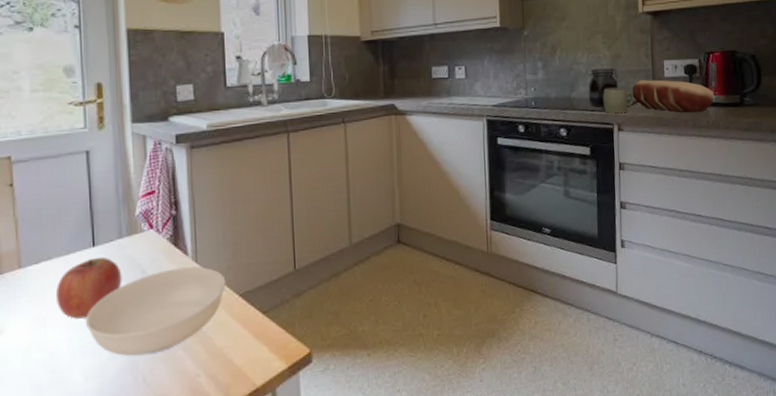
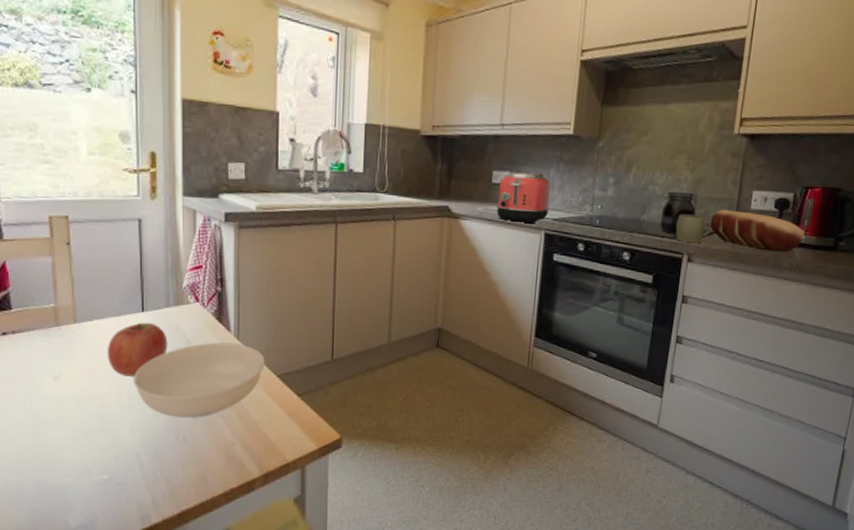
toaster: none [438,64,488,113] -> present [496,171,551,224]

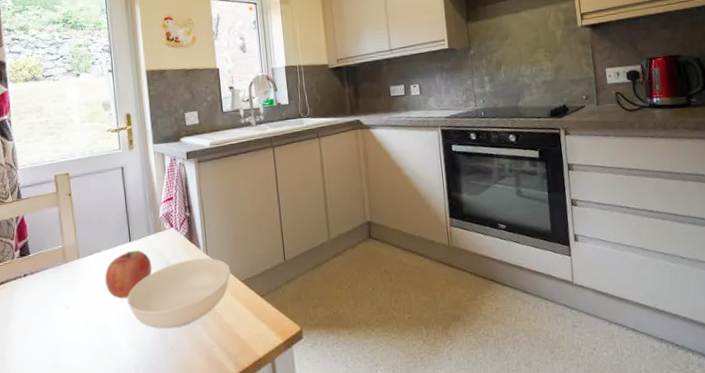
toaster: present [496,171,551,224] -> none [396,82,442,125]
jar: present [659,190,699,236] -> none [531,78,563,115]
mug: present [675,214,711,244] -> none [548,95,578,120]
bread loaf: present [710,209,805,252] -> none [576,86,660,116]

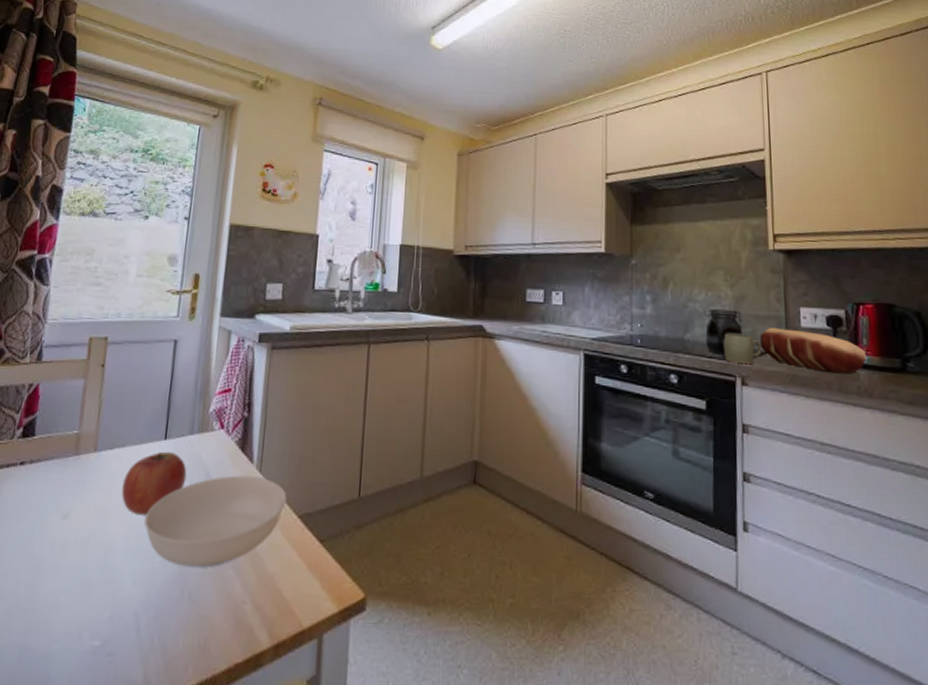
jar: none [531,78,563,115] -> present [705,308,743,356]
mug: none [548,95,578,120] -> present [724,333,761,365]
bread loaf: none [576,86,660,116] -> present [760,327,867,374]

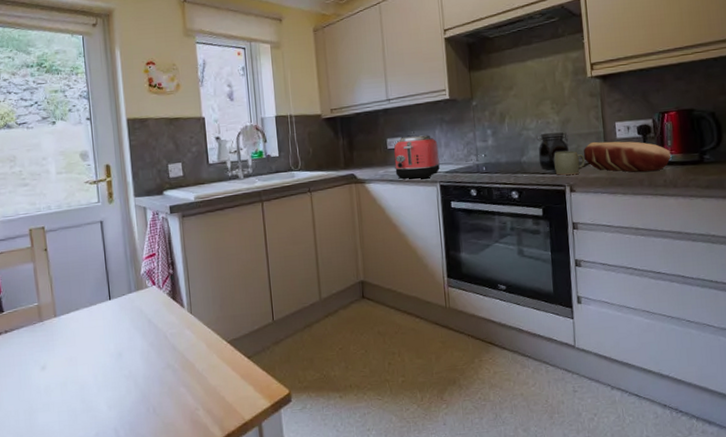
fruit: present [121,451,187,515] -> none [83,308,134,359]
bowl: present [143,475,287,568] -> none [106,317,217,391]
toaster: none [532,290,587,344] -> present [393,135,441,180]

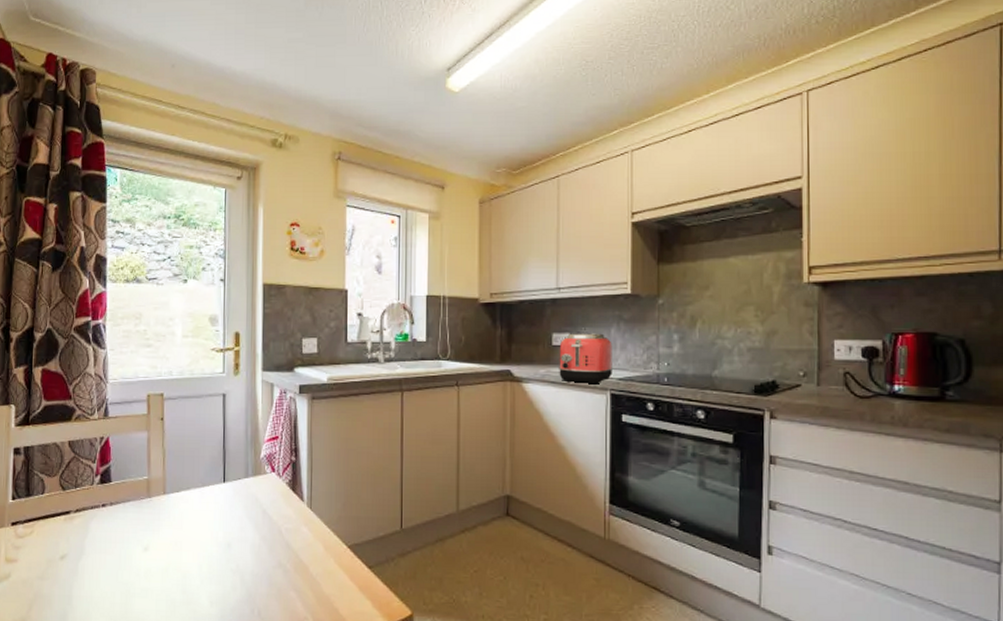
jar: present [536,132,569,171] -> none [733,344,773,391]
mug: present [553,150,585,176] -> none [753,368,791,399]
bread loaf: present [584,141,672,173] -> none [791,360,903,404]

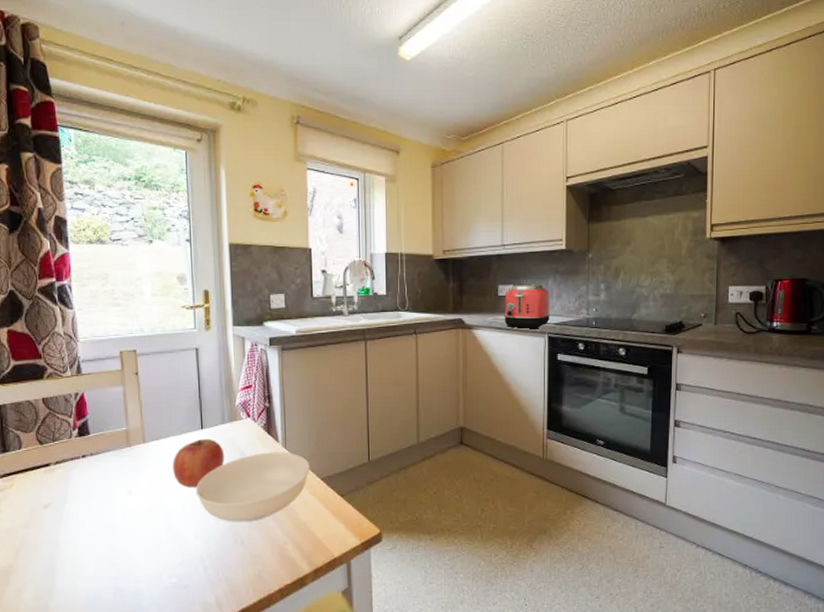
fruit: none [191,492,246,547] -> present [172,438,225,488]
bowl: none [213,512,336,590] -> present [195,452,310,522]

